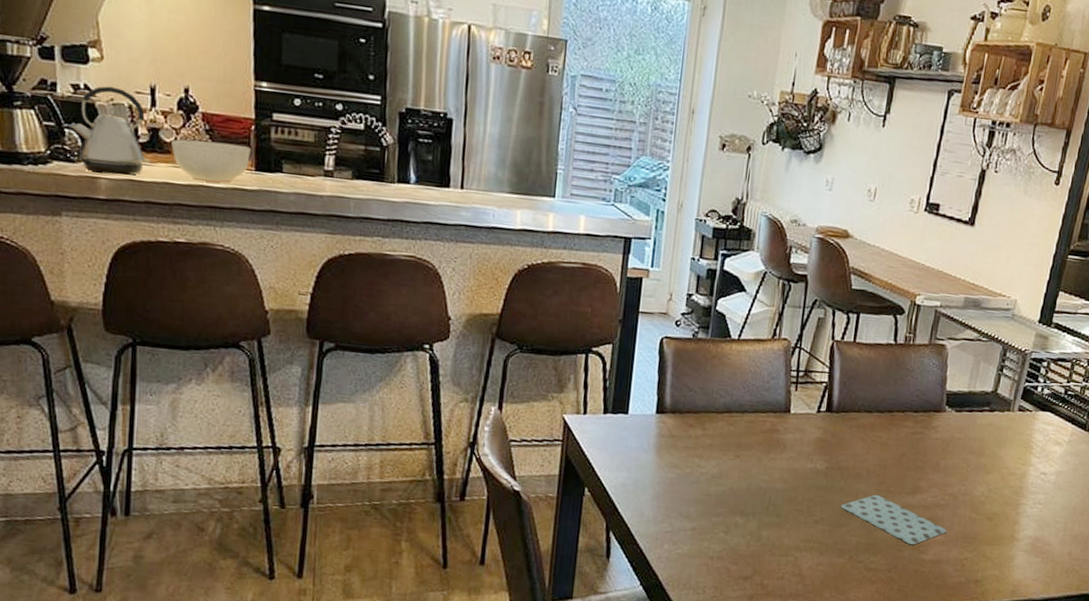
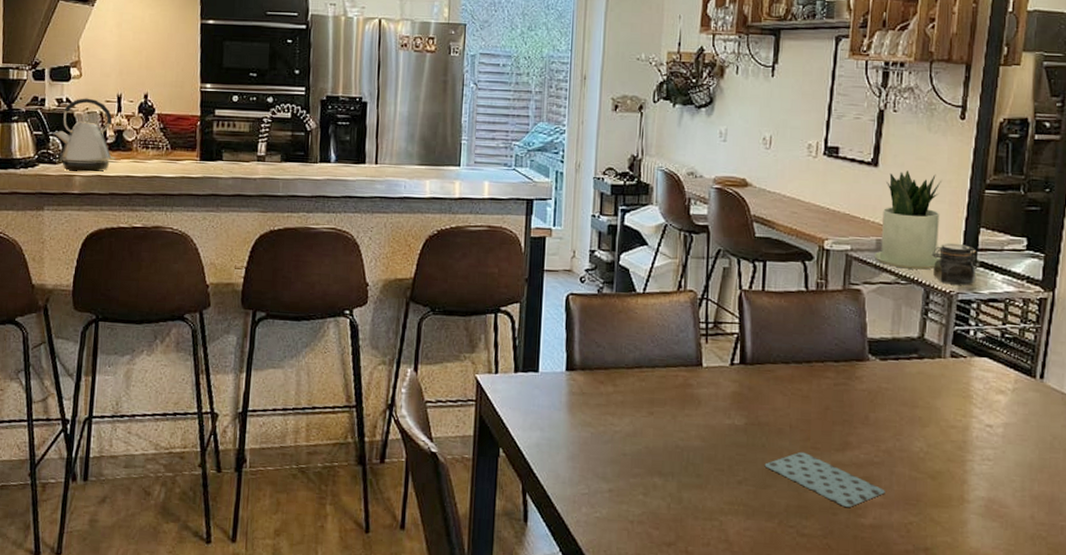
bowl: present [171,139,251,183] -> none [132,137,197,174]
planter: none [961,232,1030,329] -> present [874,170,941,270]
jar: none [1012,304,1053,345] -> present [931,242,978,285]

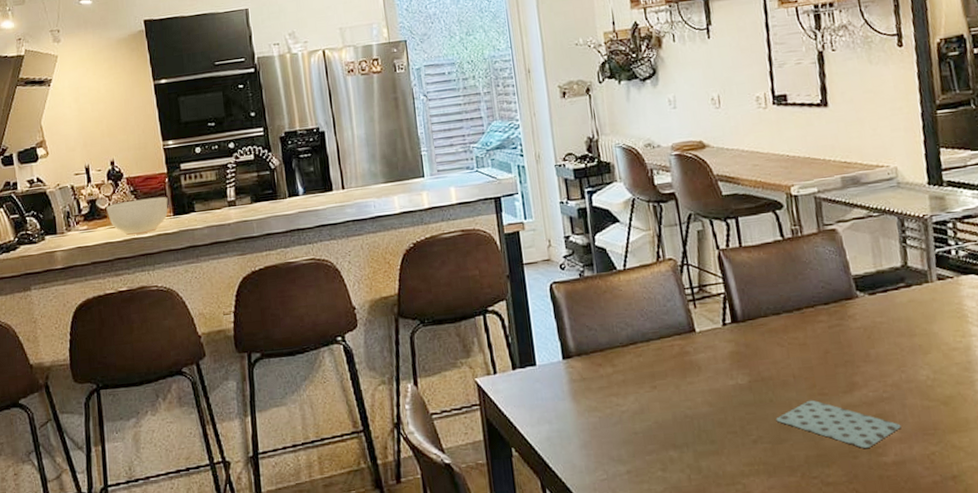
kettle: present [54,98,115,172] -> none [30,174,92,248]
bowl: none [132,137,197,174] -> present [106,196,168,235]
planter: present [874,170,941,270] -> none [839,104,907,201]
jar: present [931,242,978,285] -> none [897,167,946,209]

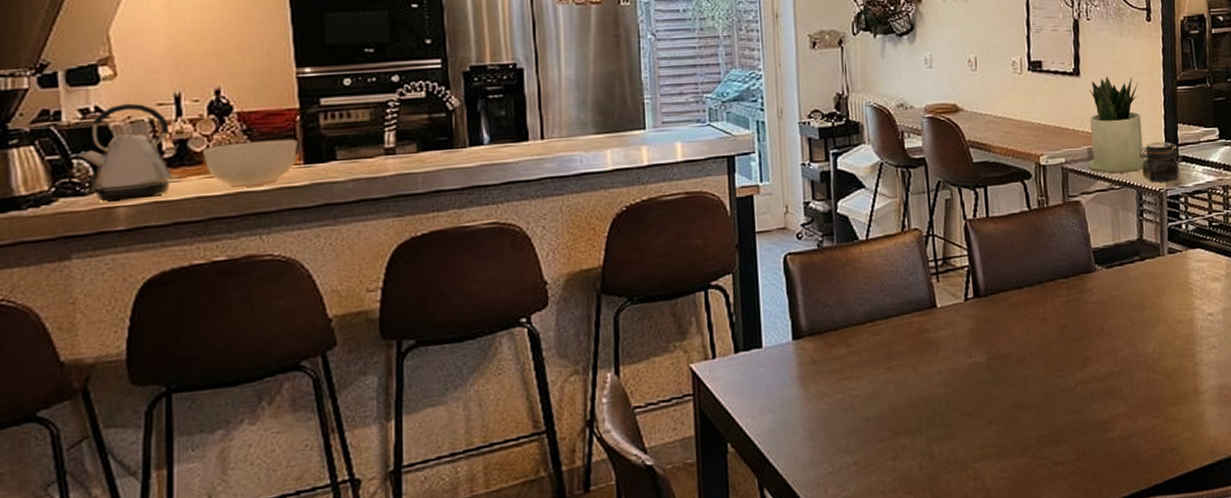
kettle: none [30,174,92,248] -> present [79,103,178,202]
placemat: present [776,399,901,449] -> none [1011,376,1128,426]
planter: none [839,104,907,201] -> present [1087,76,1147,174]
jar: none [897,167,946,209] -> present [1138,141,1181,183]

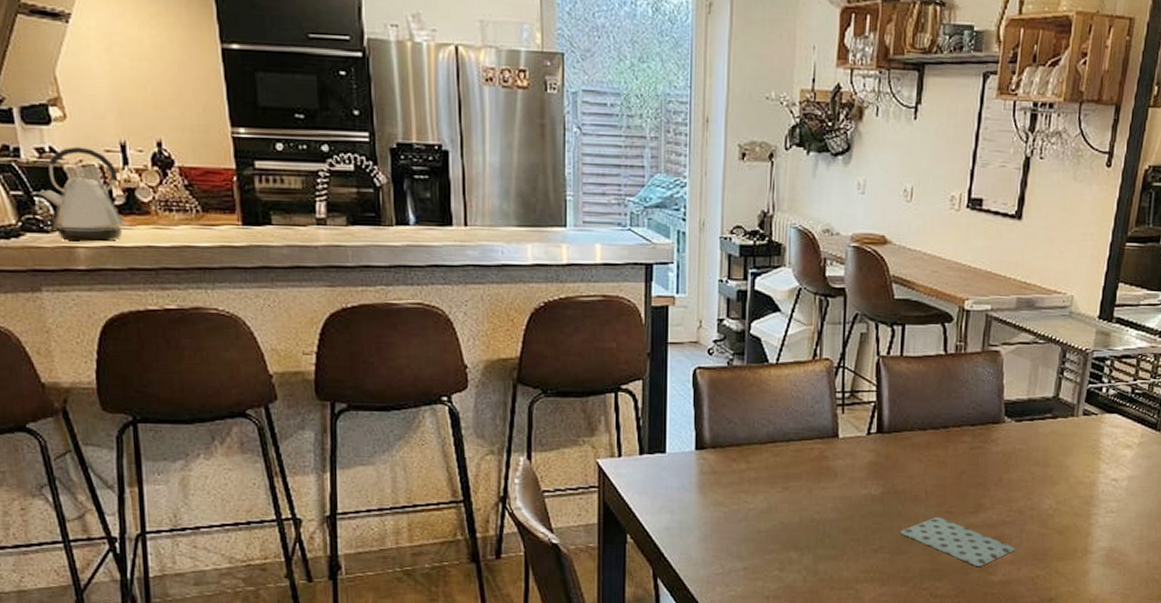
bowl: present [203,138,298,188] -> none [149,197,236,242]
placemat: none [1011,376,1128,426] -> present [900,516,1015,567]
planter: present [1087,76,1147,174] -> none [1014,223,1084,328]
jar: present [1138,141,1181,183] -> none [1070,299,1114,342]

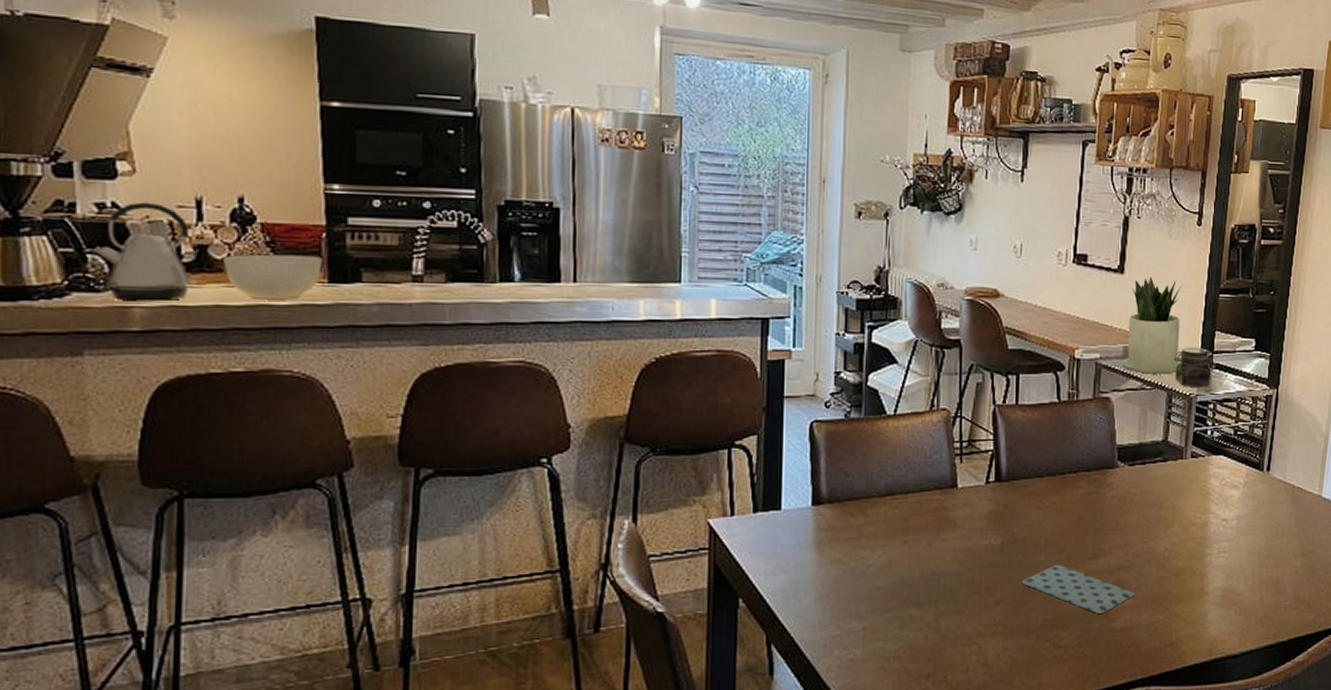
bowl: none [149,197,236,242] -> present [223,254,322,301]
planter: none [1014,223,1084,328] -> present [1121,277,1181,374]
jar: none [1070,299,1114,342] -> present [1173,346,1214,387]

